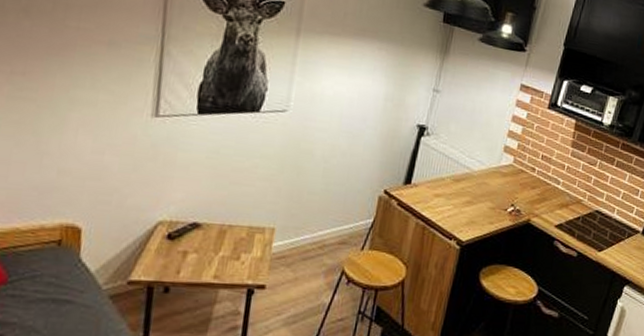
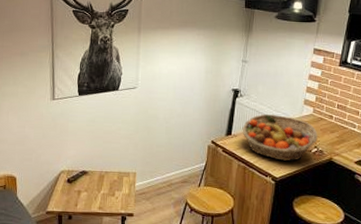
fruit basket: none [425,160,517,222] -> present [242,114,318,161]

